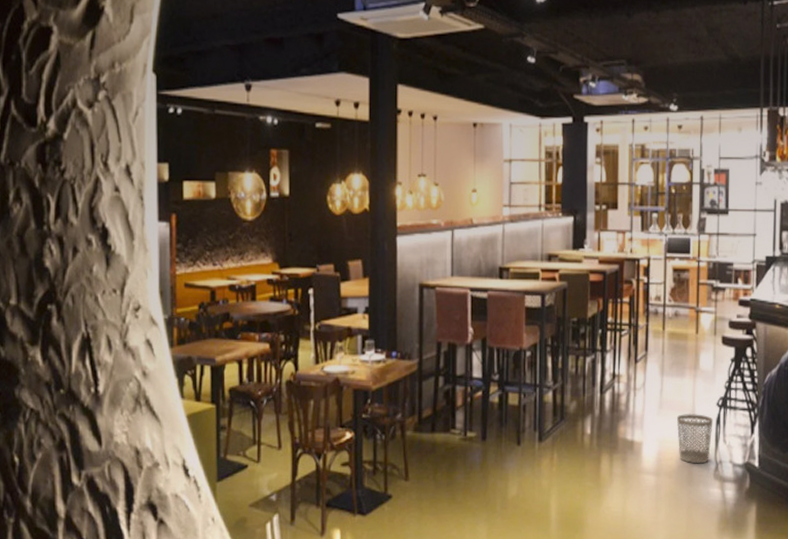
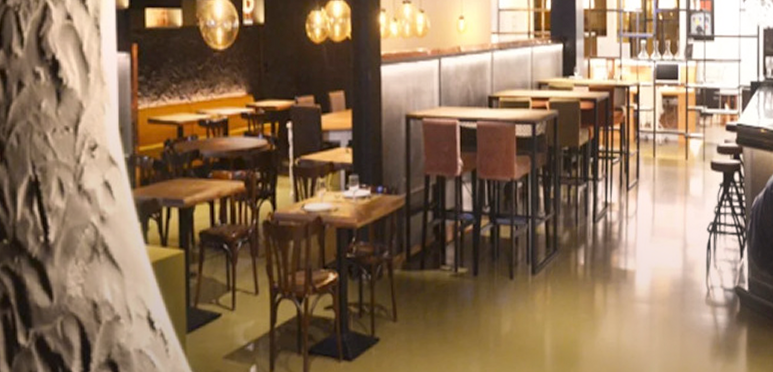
wastebasket: present [676,414,713,464] -> none [668,240,704,290]

